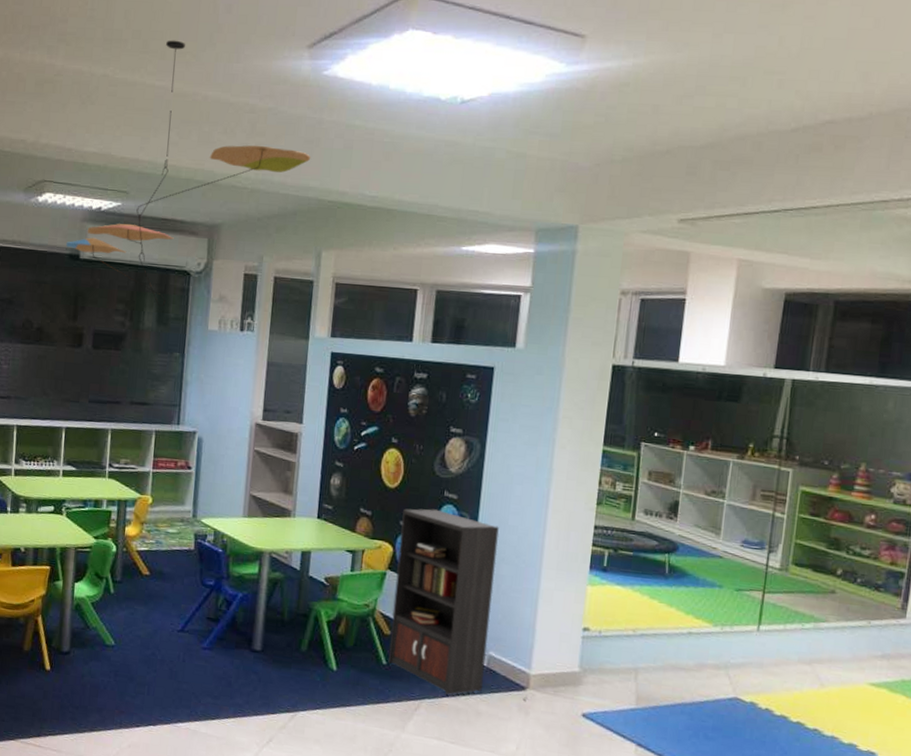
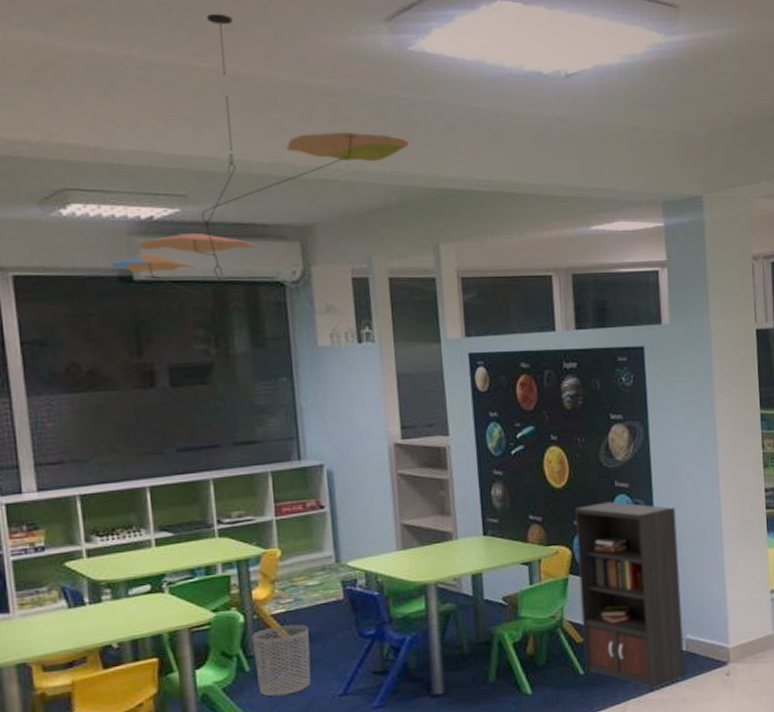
waste bin: none [118,560,163,621] -> present [252,624,311,697]

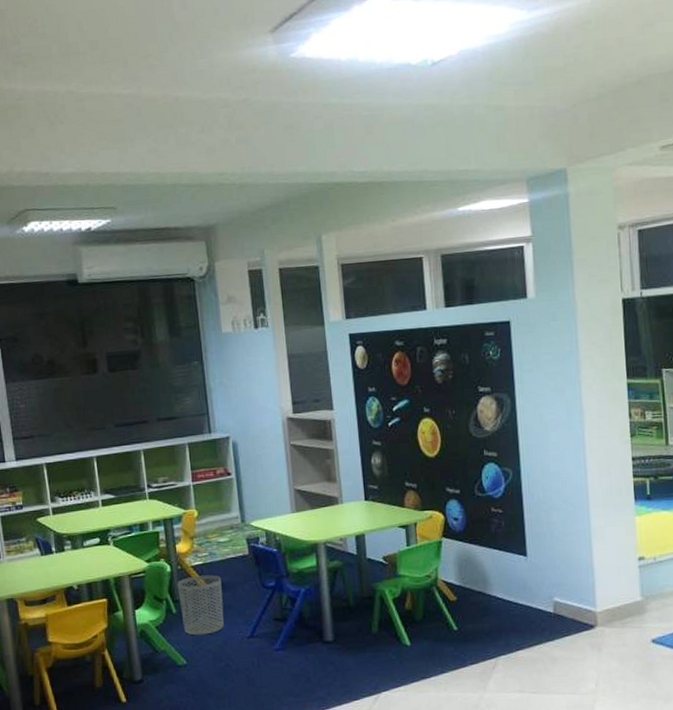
ceiling mobile: present [111,13,410,327] -> none [61,44,294,318]
bookcase: present [575,501,731,689] -> none [447,470,598,647]

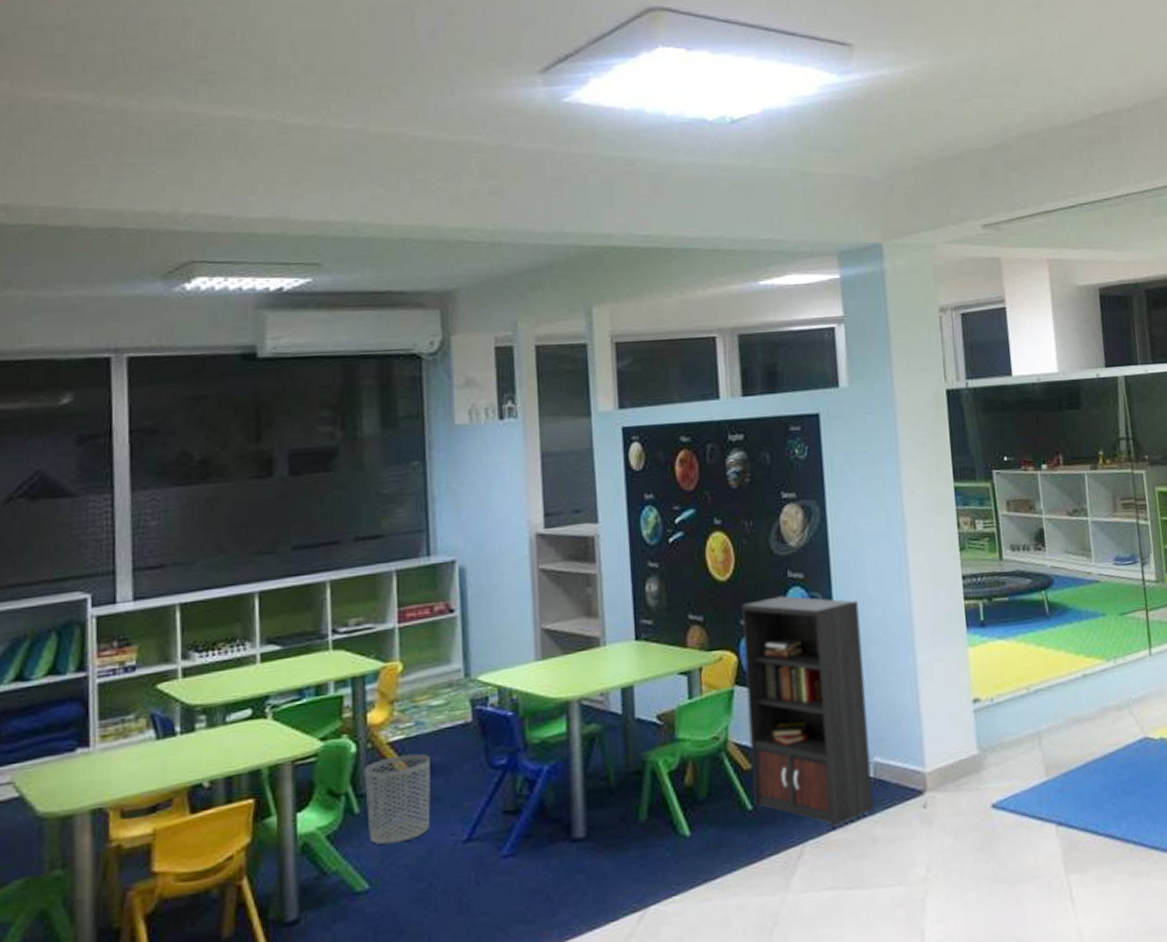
bookcase: none [447,470,598,647] -> present [742,595,928,827]

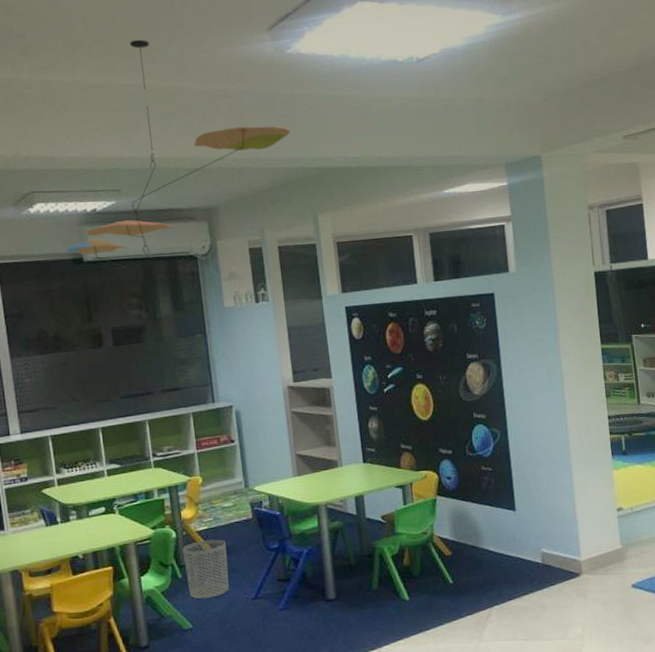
ceiling mobile: none [234,73,562,405] -> present [67,39,291,294]
bookcase: present [742,595,928,827] -> none [440,431,583,597]

